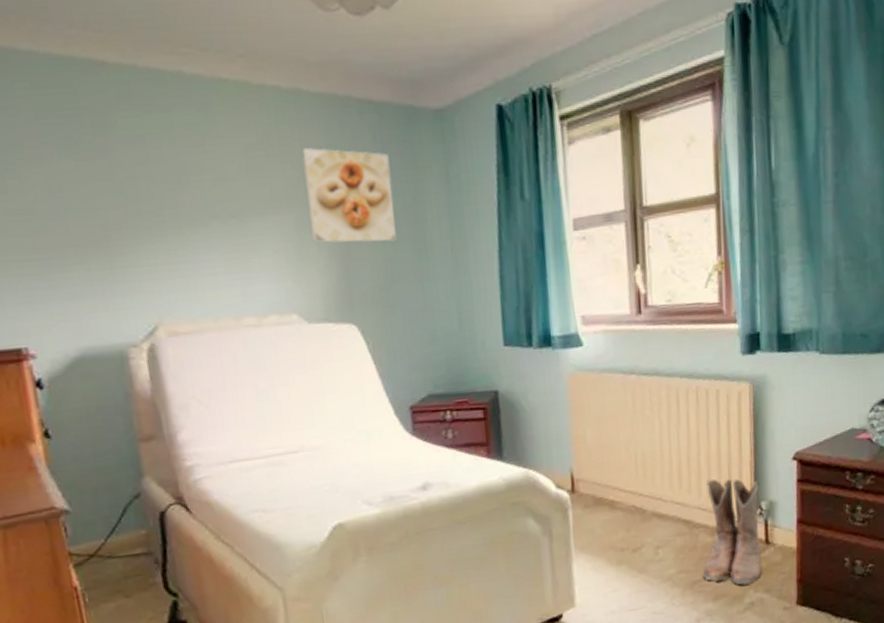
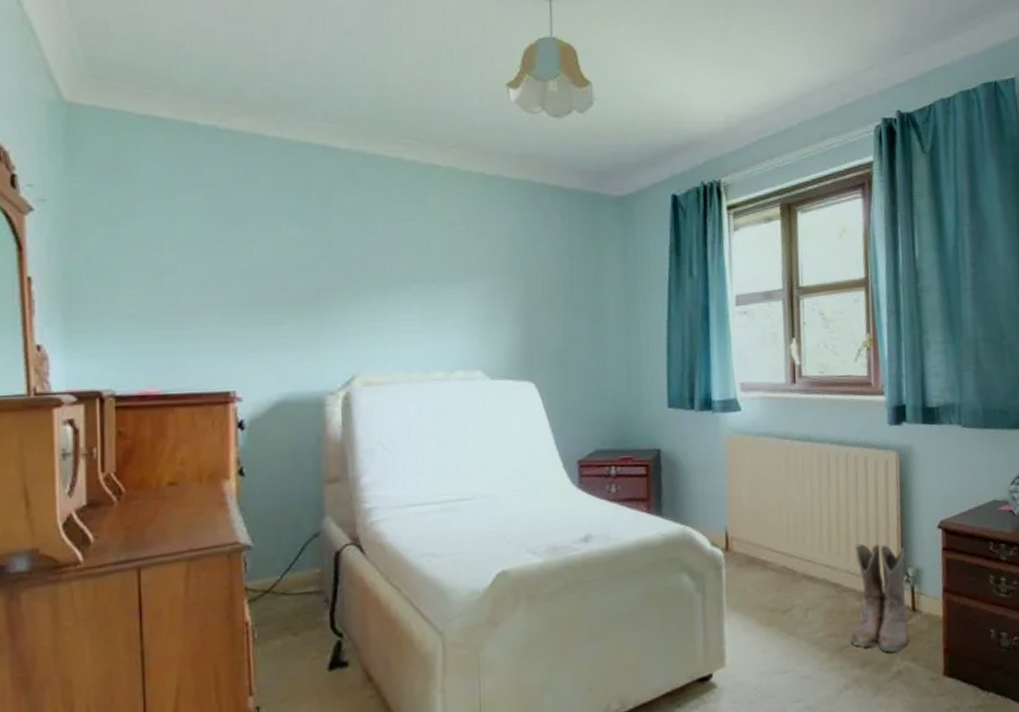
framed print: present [302,148,397,244] -> none [499,226,576,309]

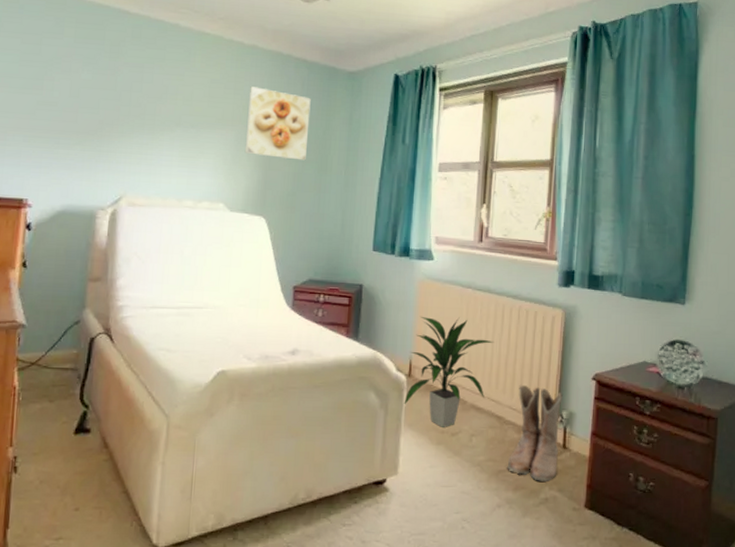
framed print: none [499,226,576,309] -> present [244,86,311,161]
indoor plant: none [723,474,821,605] -> present [404,316,494,427]

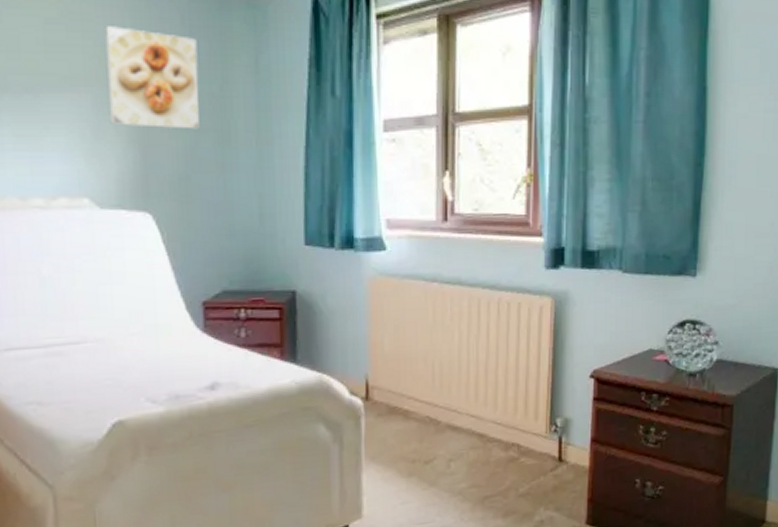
indoor plant: present [404,316,494,427] -> none [362,320,470,456]
boots: present [507,384,563,483] -> none [494,393,556,503]

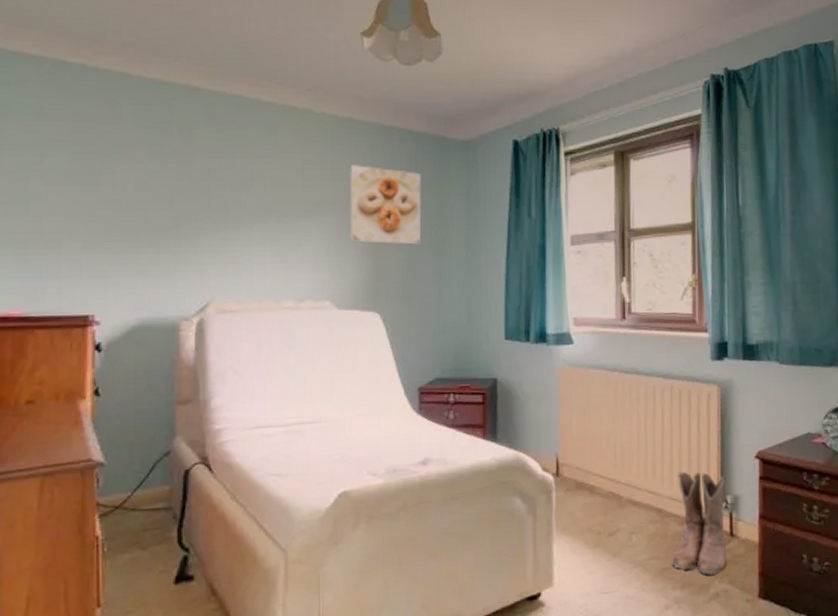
boots: none [494,393,556,503] -> present [672,471,726,576]

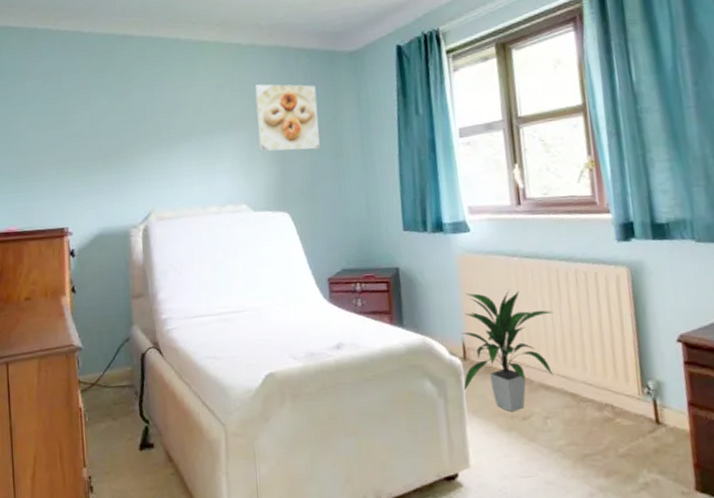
indoor plant: none [553,405,647,528] -> present [461,289,553,412]
boots: present [672,471,726,576] -> none [590,355,654,465]

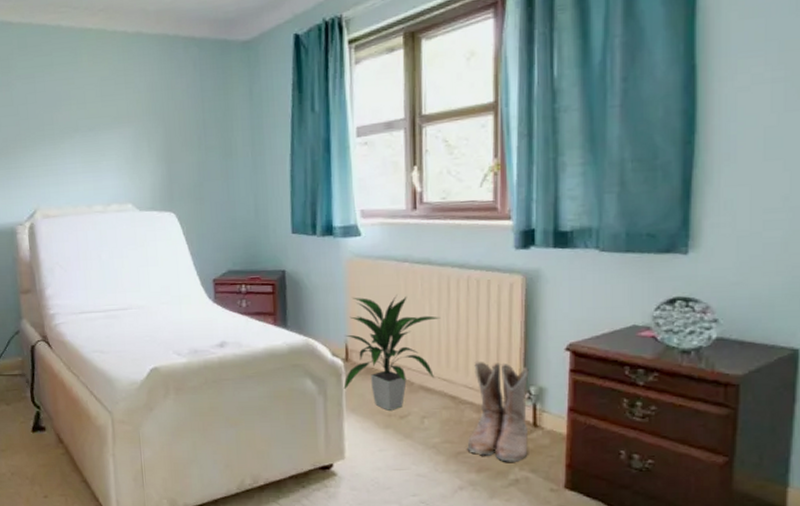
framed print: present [255,84,320,152] -> none [141,76,209,150]
boots: none [590,355,654,465] -> present [467,361,529,463]

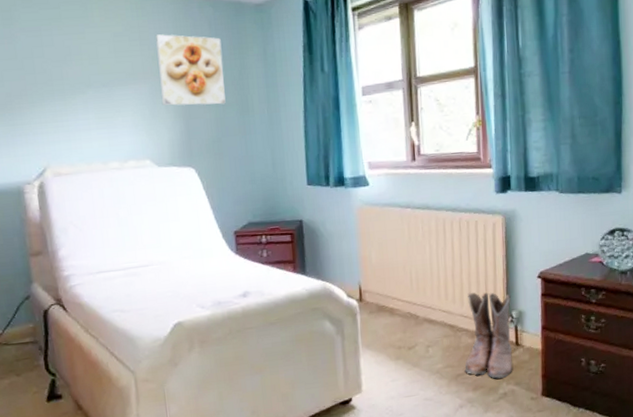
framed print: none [141,76,209,150] -> present [156,34,226,106]
indoor plant: present [343,295,440,411] -> none [358,238,439,344]

